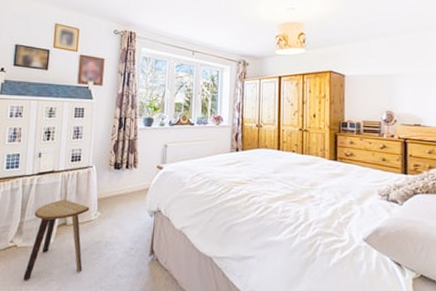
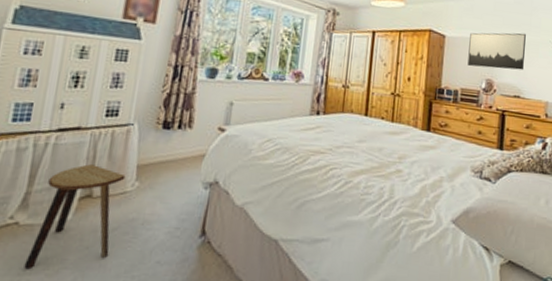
wall art: none [367,66,423,101] -> present [467,32,526,70]

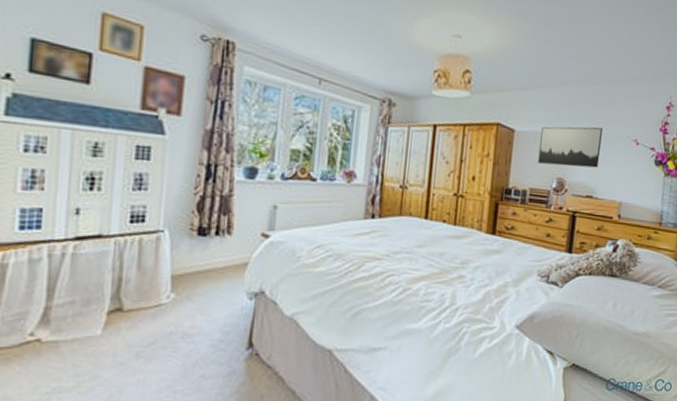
stool: present [24,164,126,270] -> none [52,275,159,388]

